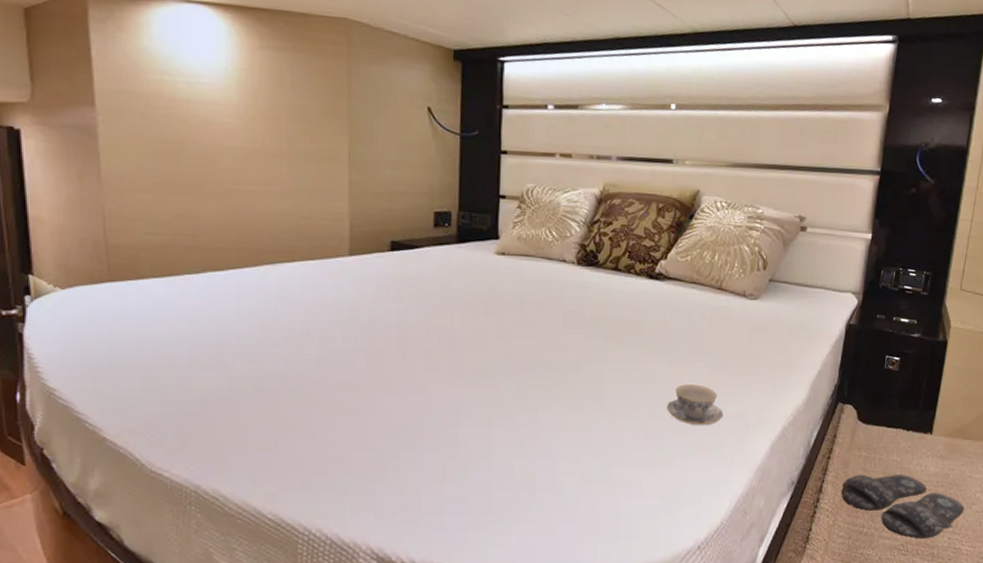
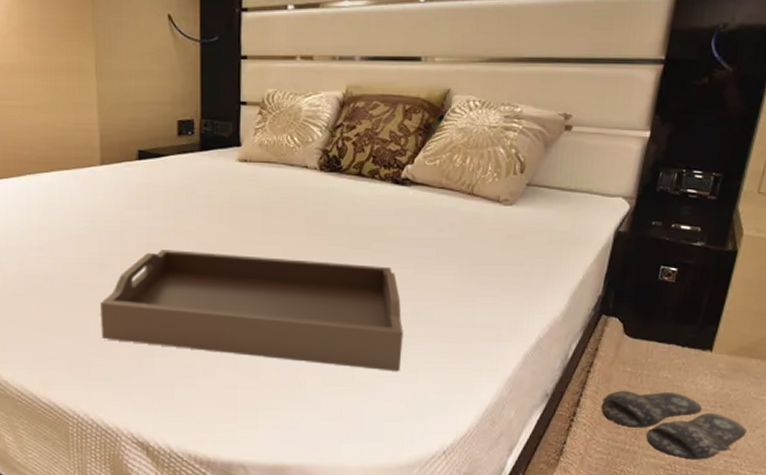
serving tray: none [341,345,659,466] -> present [101,250,403,372]
teacup: present [667,384,723,426] -> none [412,292,473,334]

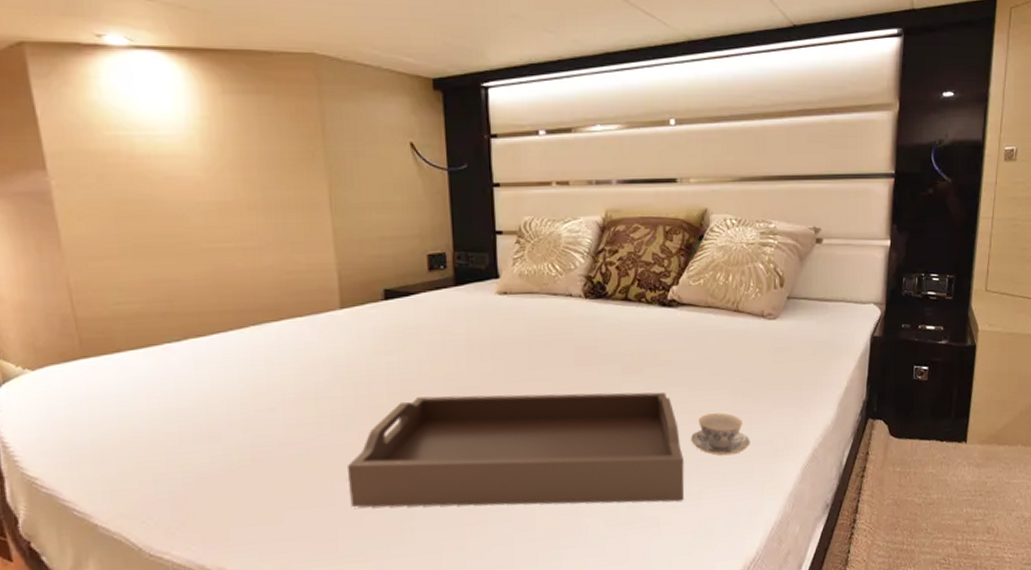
teacup: none [412,292,473,334] -> present [691,413,750,456]
slippers: present [601,390,746,460] -> none [877,487,1004,551]

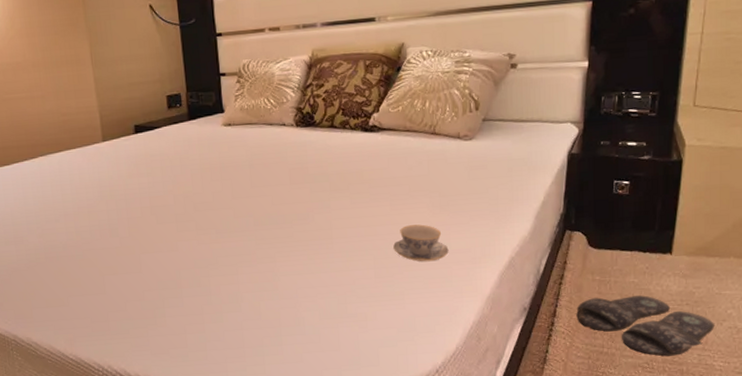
serving tray: present [348,392,684,508] -> none [114,206,388,300]
slippers: none [877,487,1004,551] -> present [576,295,714,356]

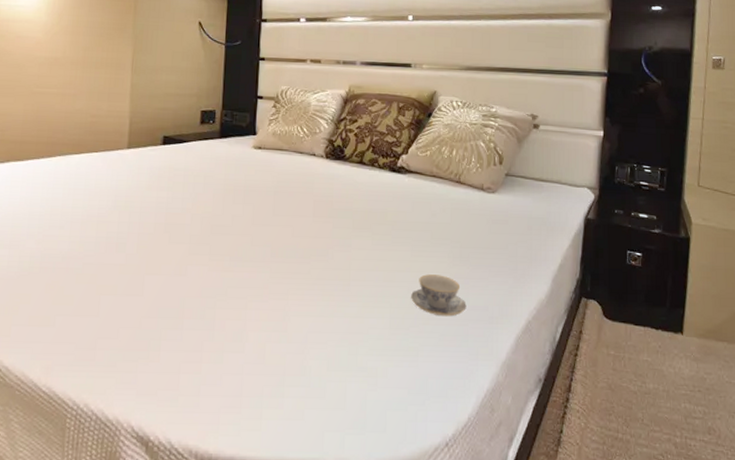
slippers: present [576,295,714,356] -> none [591,374,726,449]

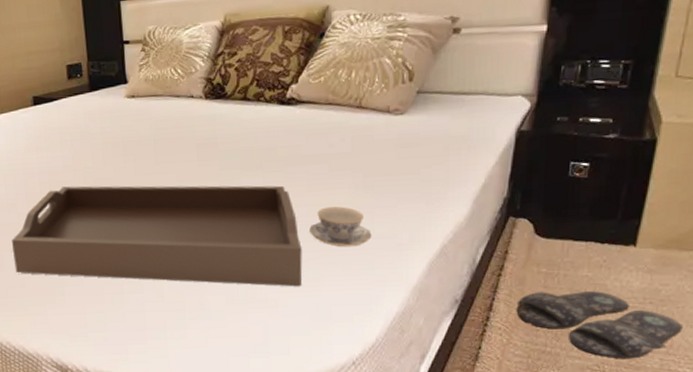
serving tray: none [111,230,403,355] -> present [12,185,302,287]
slippers: none [591,374,726,449] -> present [516,291,682,359]

